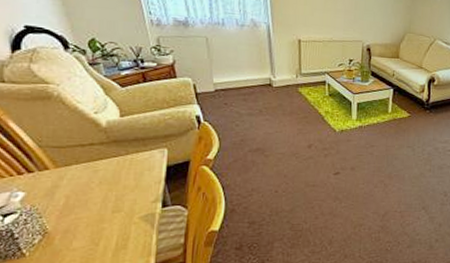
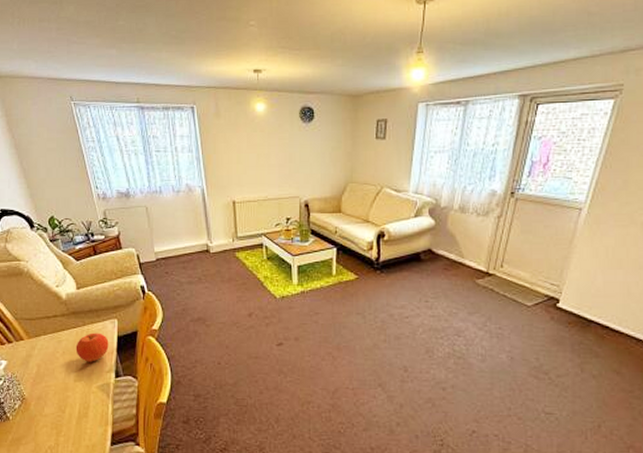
fruit: none [115,162,156,192] -> present [75,333,109,362]

